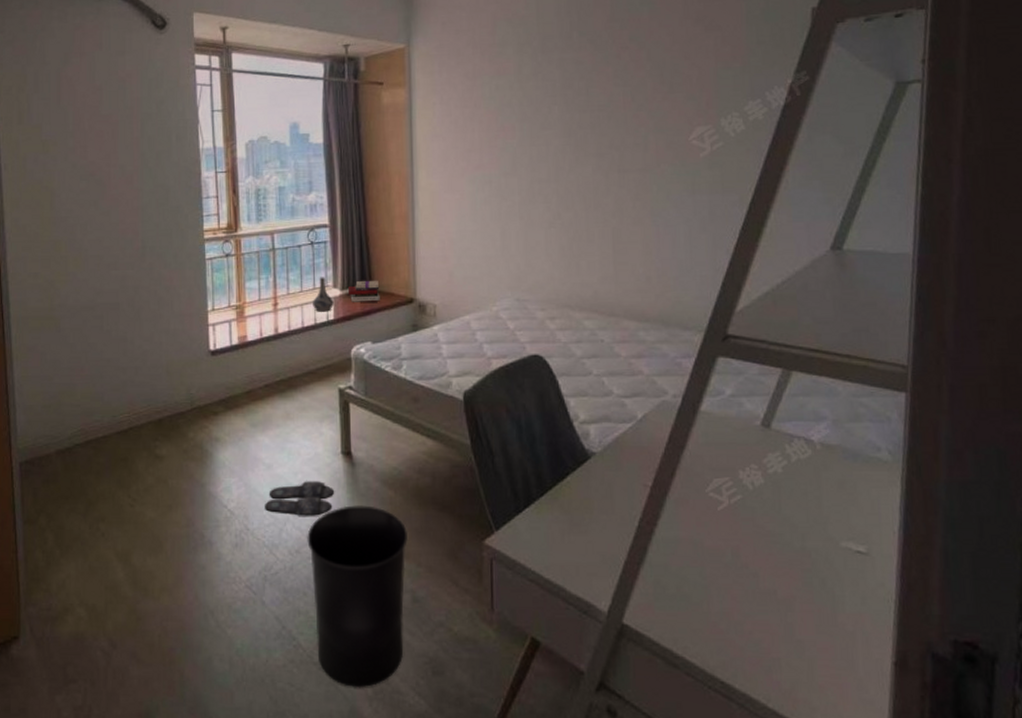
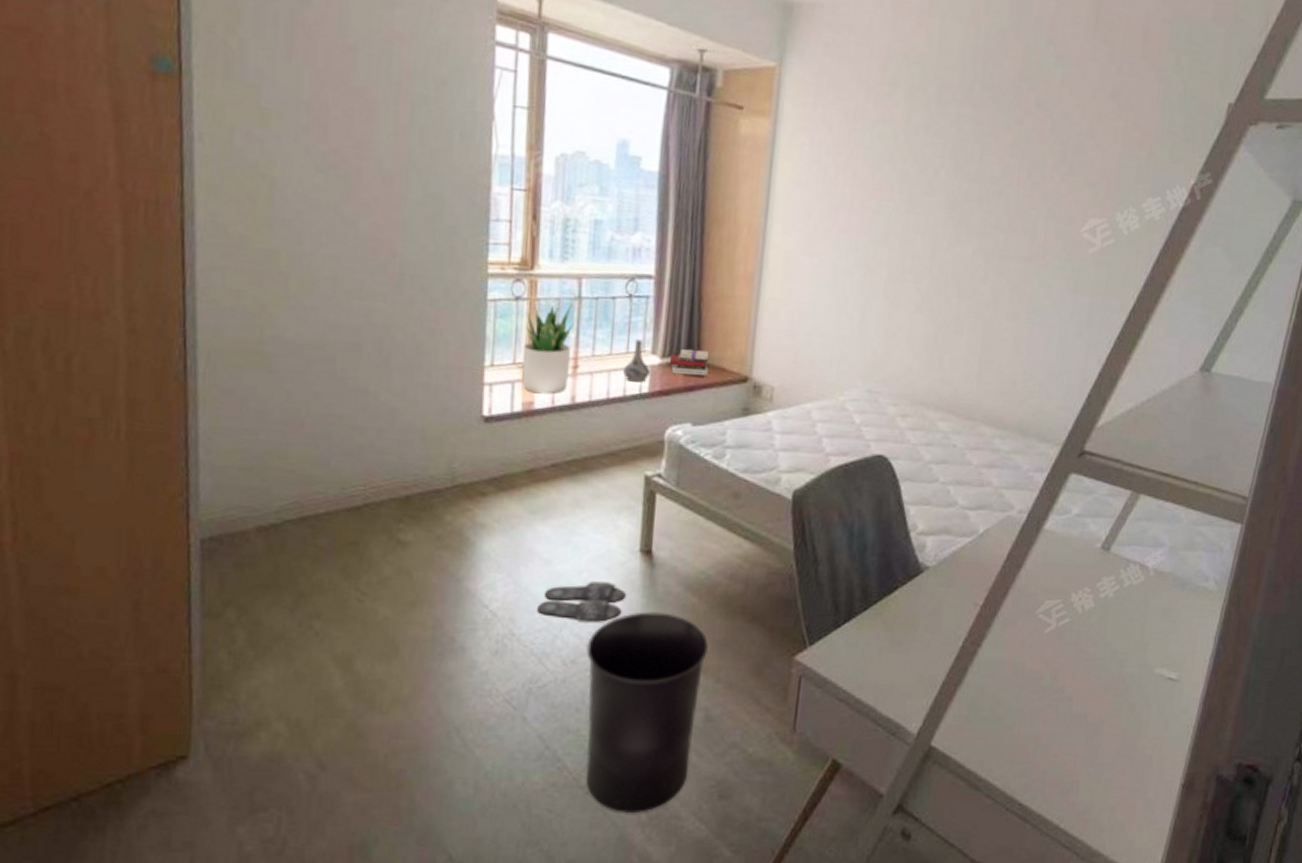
planter: none [235,256,272,329] -> present [522,305,572,395]

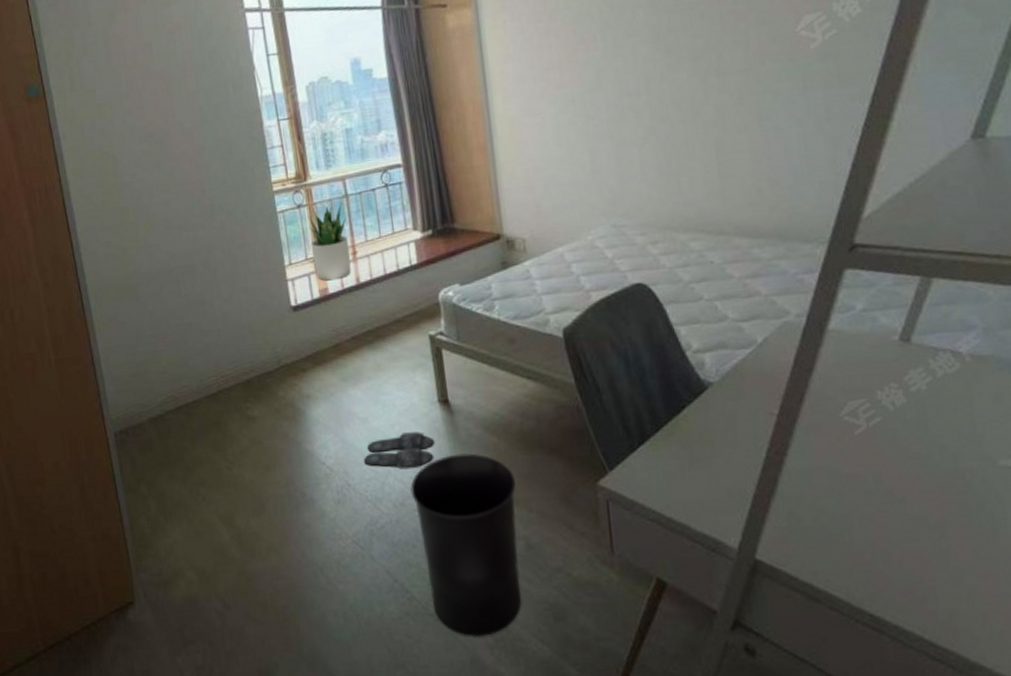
decorative vase: present [623,339,651,383] -> none [393,220,417,257]
books: present [669,349,709,377] -> none [428,219,465,244]

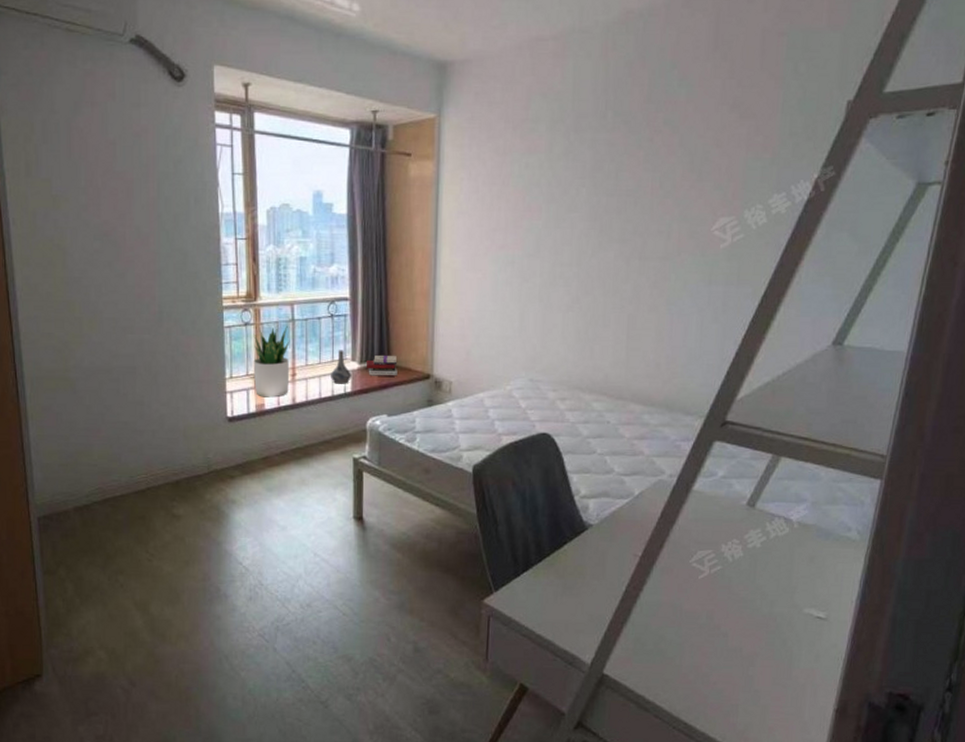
slippers: present [364,431,434,468] -> none [279,541,345,574]
decorative vase: none [393,220,417,257] -> present [331,350,353,384]
waste bin: present [410,453,522,637] -> none [318,565,414,724]
books: none [428,219,465,244] -> present [366,356,398,376]

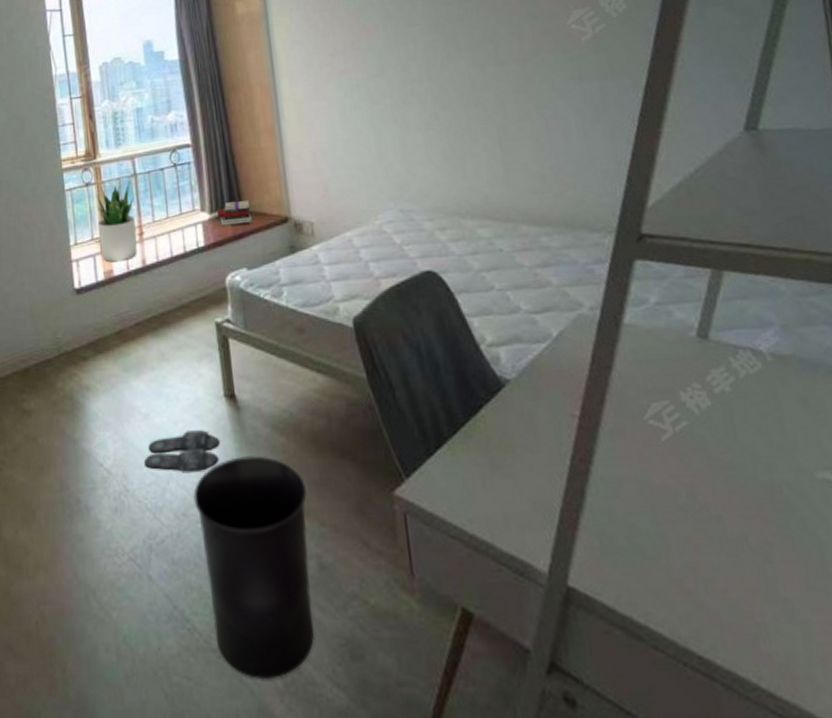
slippers: none [279,541,345,574] -> present [144,429,219,472]
waste bin: none [318,565,414,724] -> present [193,456,314,680]
decorative vase: present [331,350,353,384] -> none [180,200,204,239]

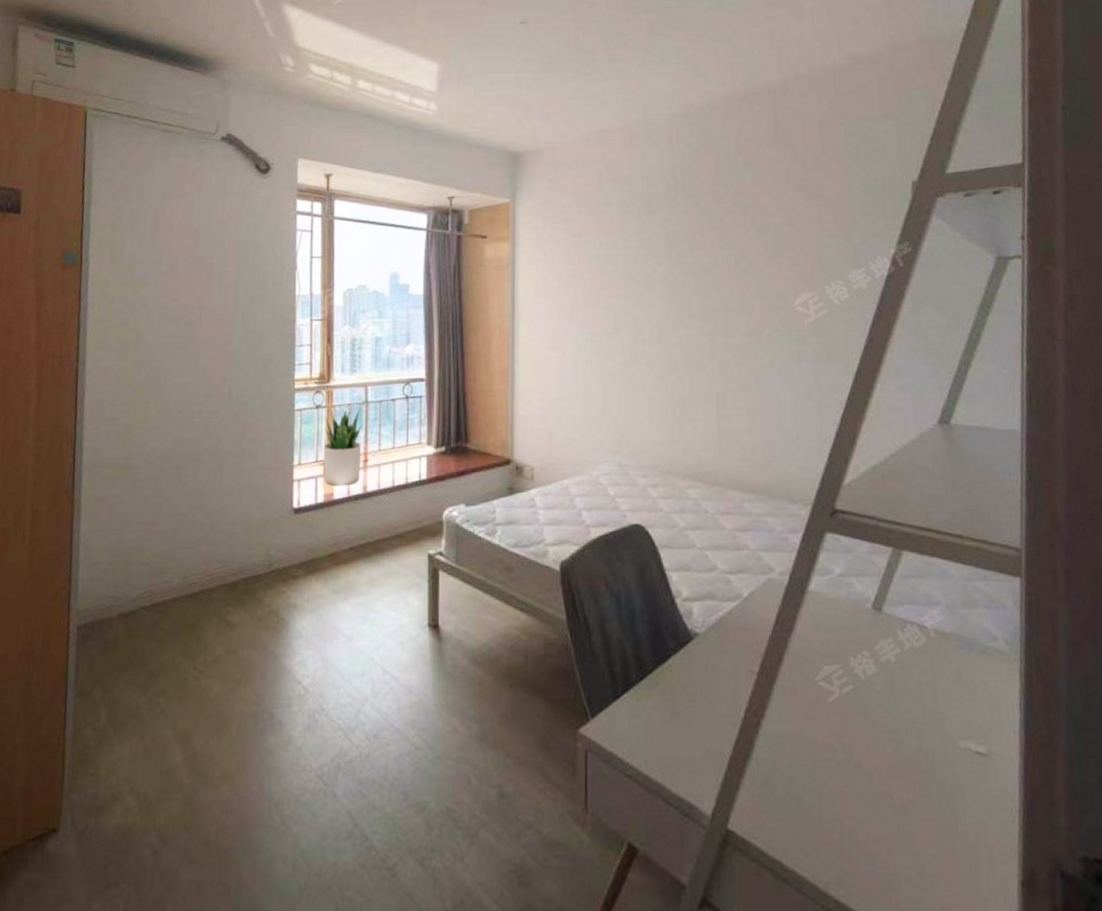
slippers: present [144,429,219,472] -> none [342,655,418,696]
waste bin: present [193,456,314,680] -> none [386,685,497,900]
books: present [216,201,252,226] -> none [442,439,476,462]

